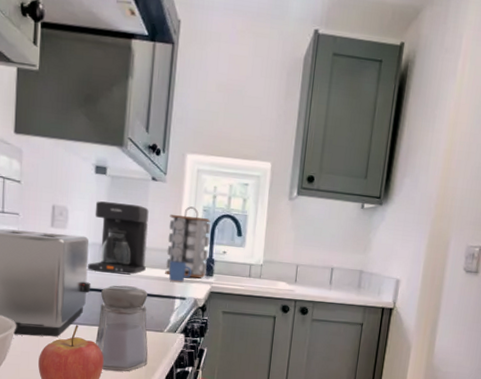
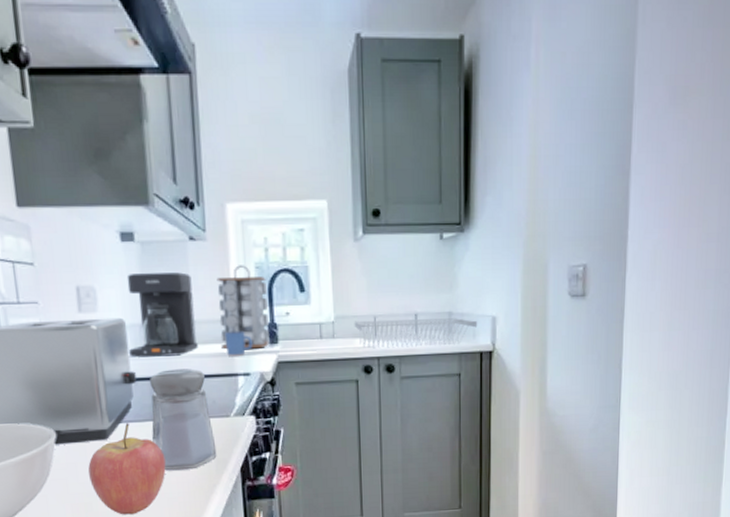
dish rack: none [278,266,384,299] -> present [354,317,478,348]

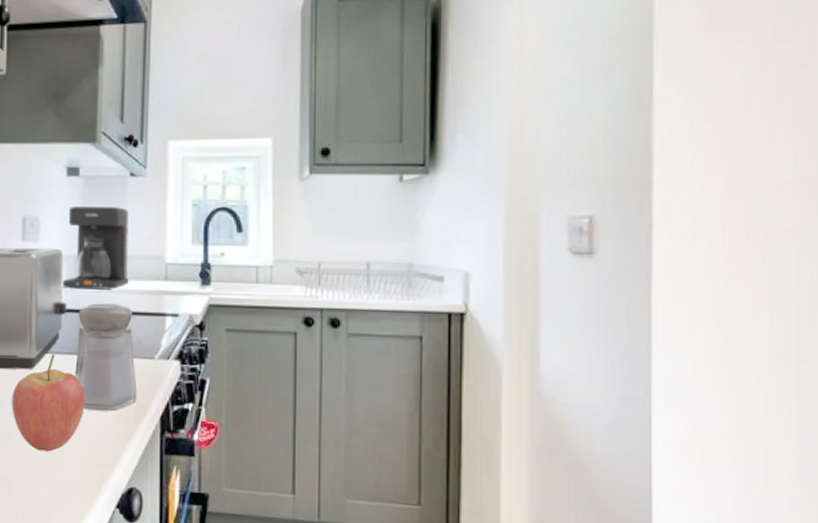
spice rack: present [216,265,270,350] -> none [151,202,203,290]
mug: present [224,330,252,356] -> none [156,268,183,295]

